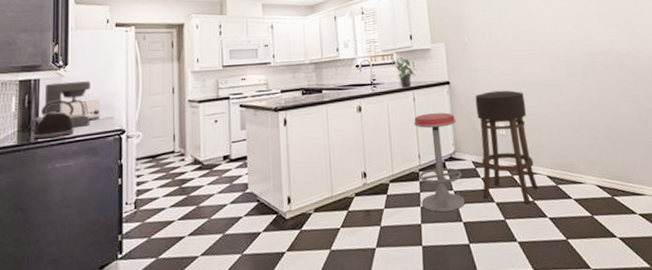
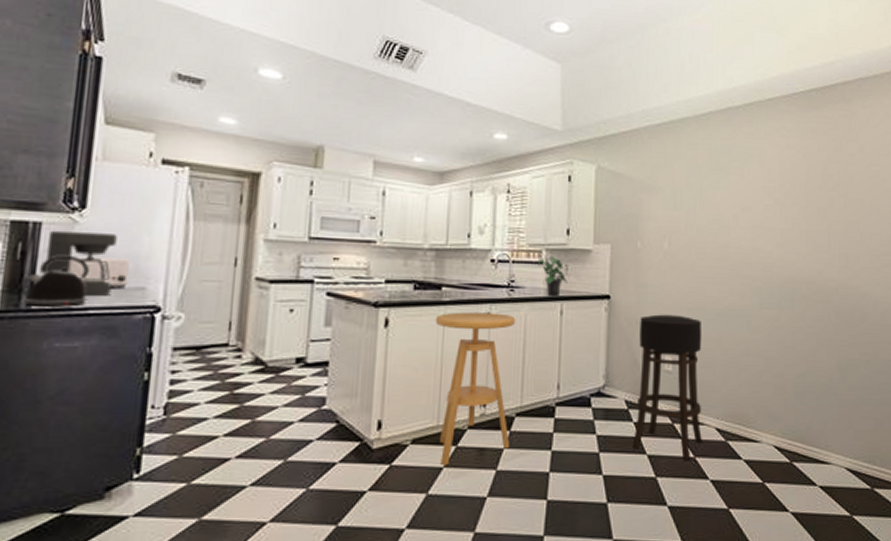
stool: none [320,105,389,227] -> present [435,312,516,466]
bar stool: present [414,112,465,213] -> none [553,333,612,461]

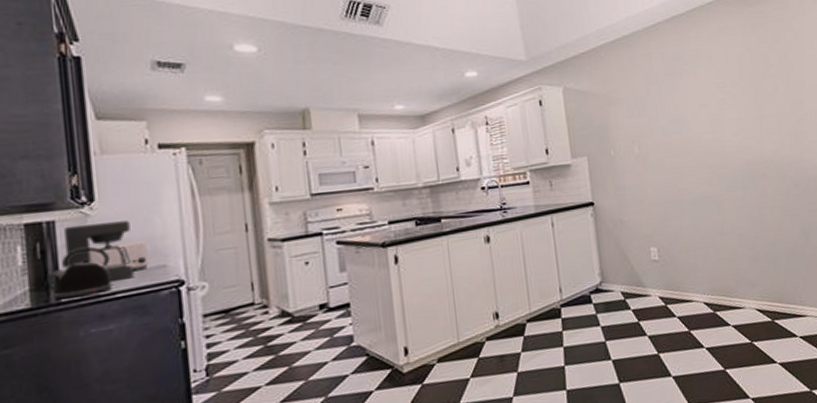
stool: present [435,312,516,466] -> none [440,234,526,377]
potted plant: present [537,255,567,297] -> none [524,175,554,213]
bar stool: present [632,314,703,462] -> none [623,209,695,336]

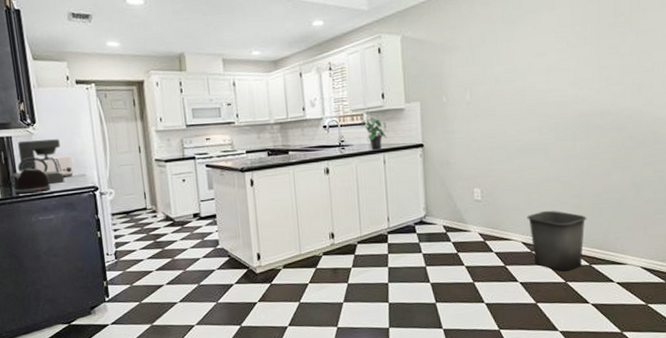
potted plant: none [524,175,554,213] -> present [360,117,387,151]
waste bin: none [706,265,765,331] -> present [527,210,587,272]

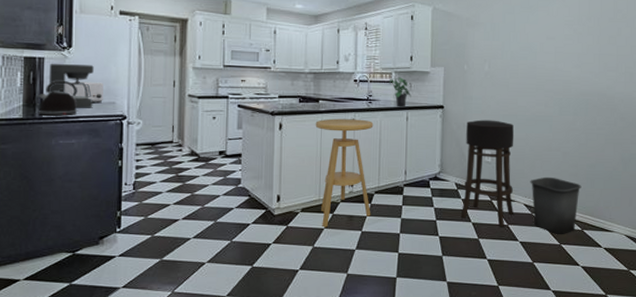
stool: none [287,167,356,283] -> present [315,118,374,228]
bar stool: none [450,154,512,269] -> present [460,120,514,228]

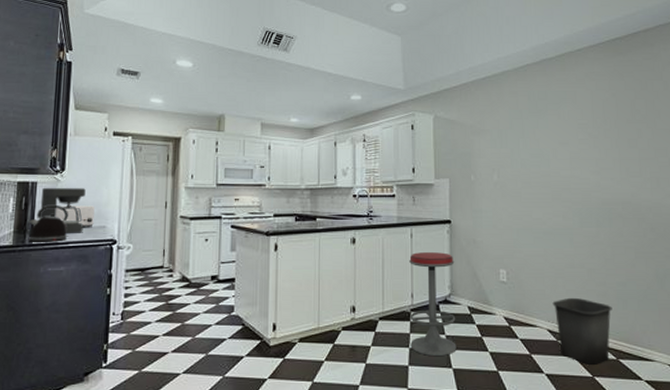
stool: present [315,118,374,228] -> none [313,237,376,360]
potted plant: present [389,76,411,107] -> none [390,190,415,223]
bar stool: none [402,134,445,226] -> present [409,252,457,357]
bar stool: present [460,120,514,228] -> none [476,234,537,358]

